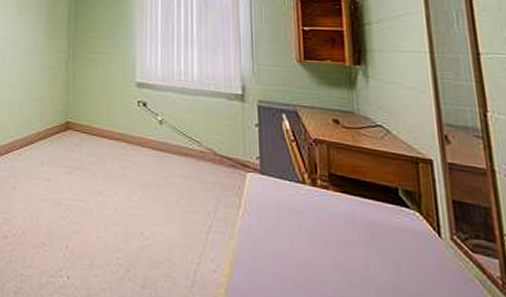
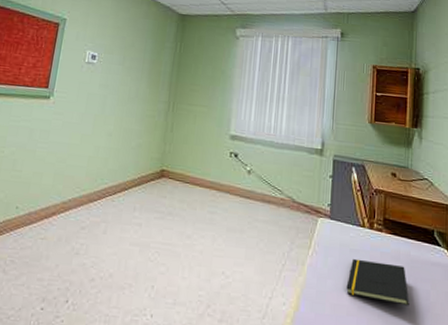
notepad: none [289,220,375,281] -> present [346,258,409,306]

